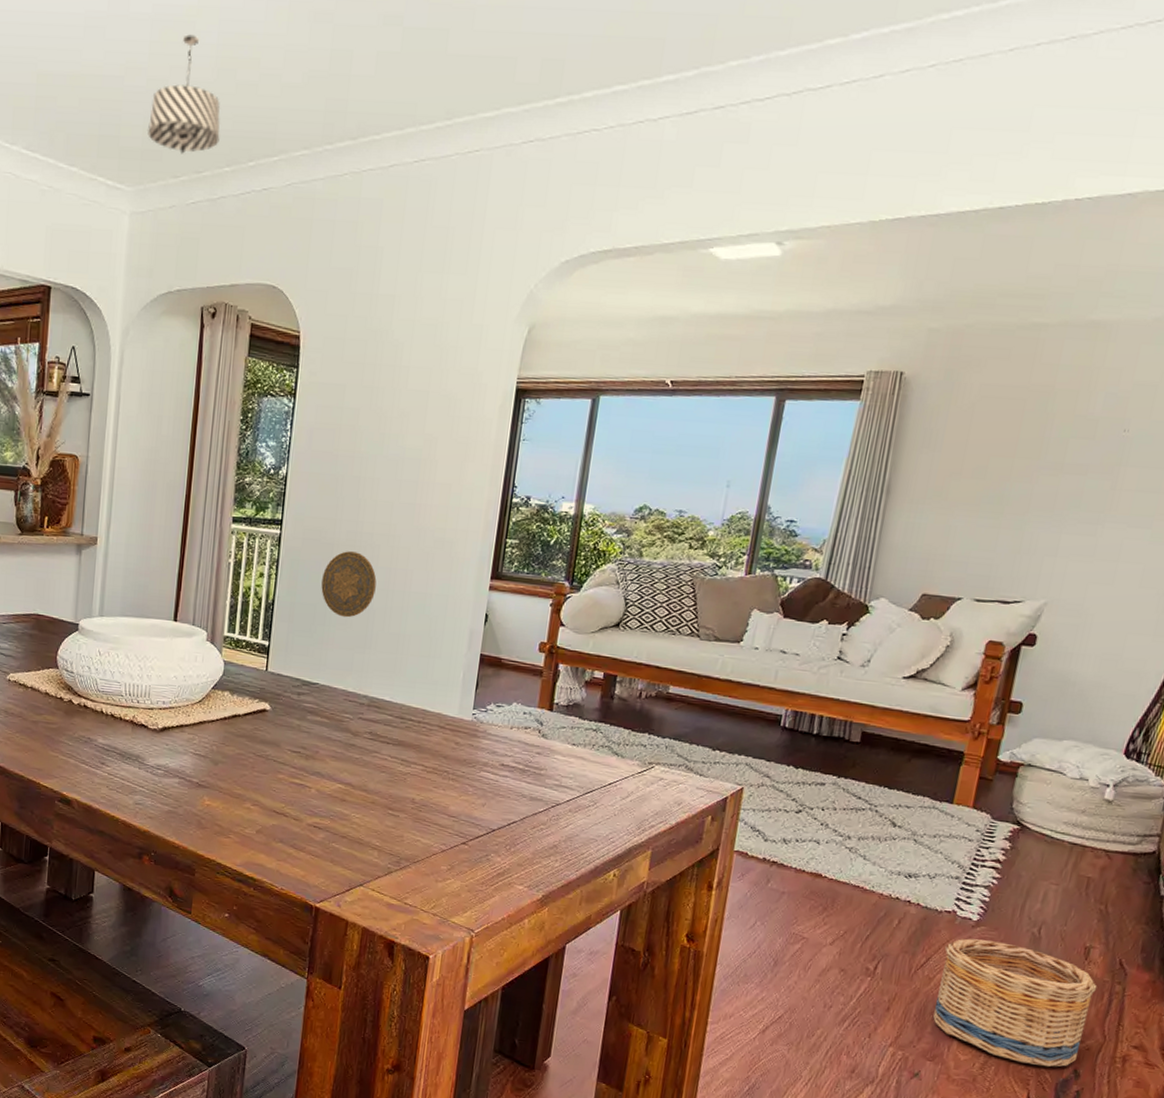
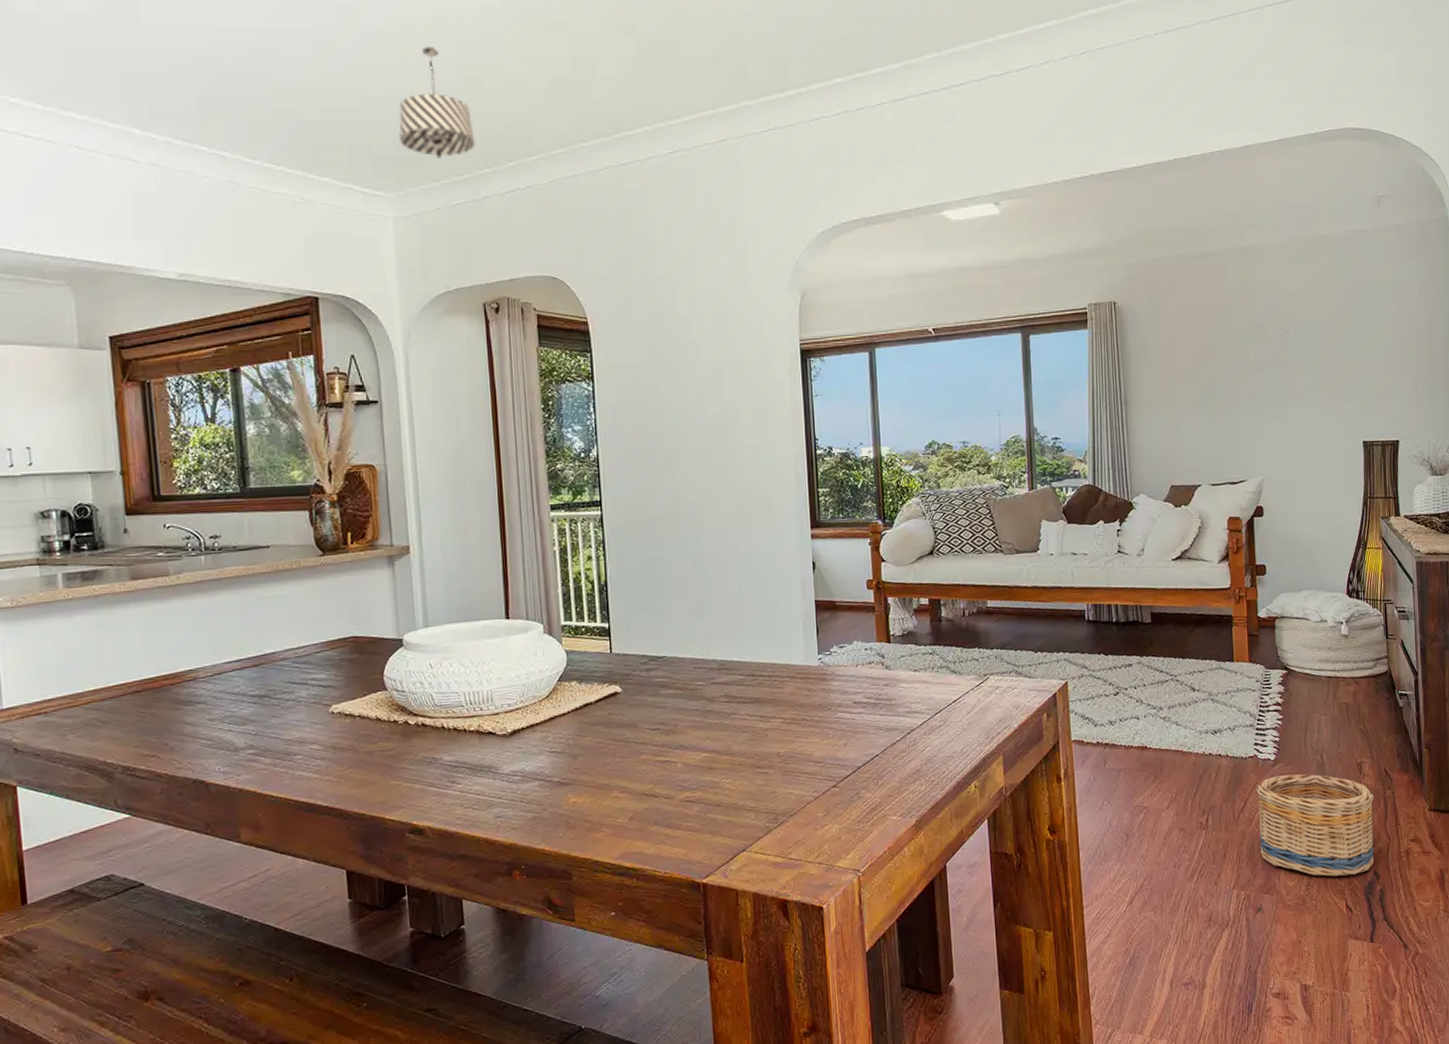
decorative plate: present [321,551,377,618] -> none [651,521,705,587]

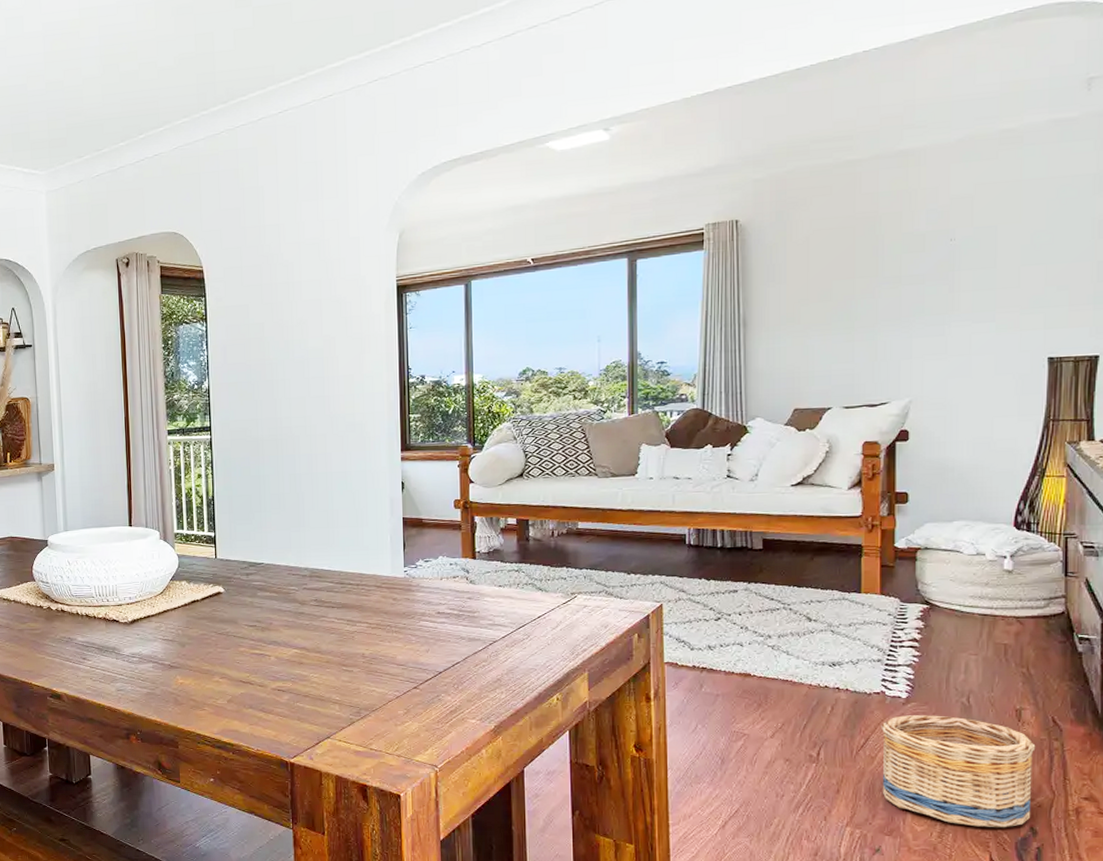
pendant light: present [398,46,475,159] -> none [51,42,112,138]

